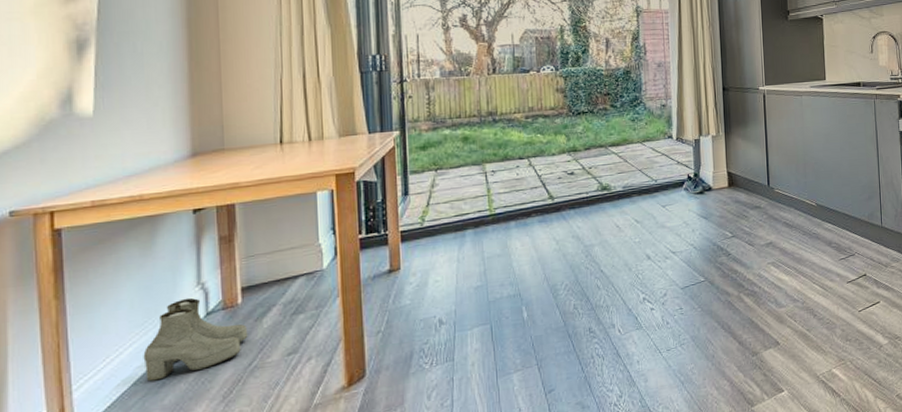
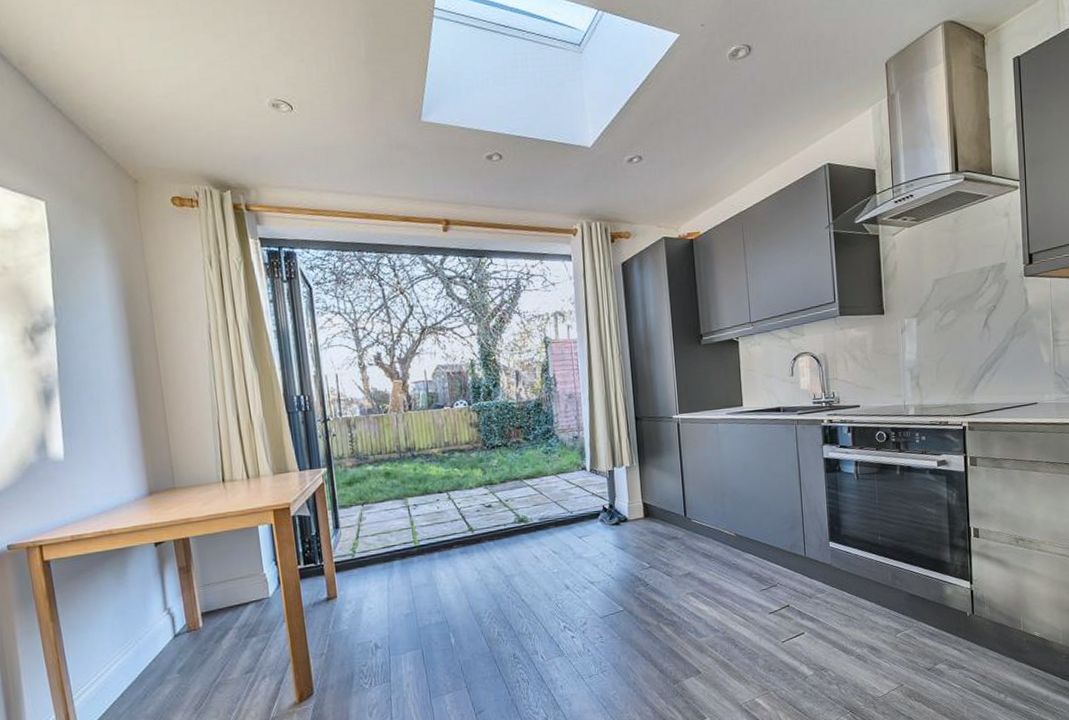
boots: present [143,297,248,382] -> none [126,621,211,694]

